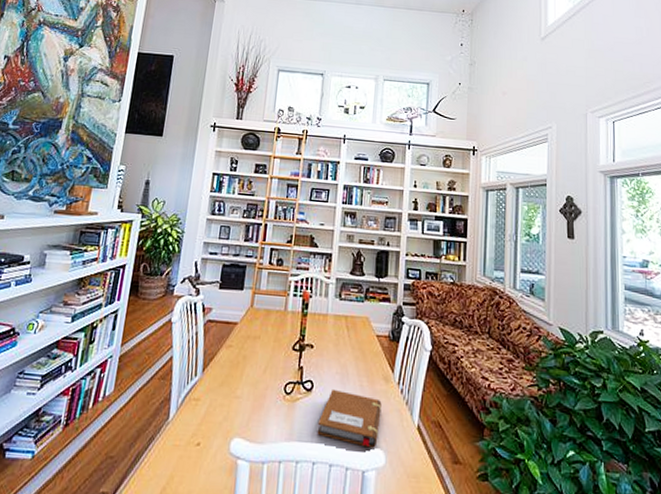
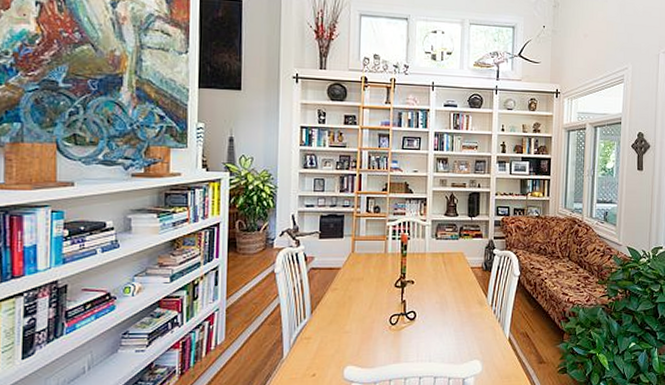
notebook: present [317,388,382,448] -> none [421,316,477,360]

